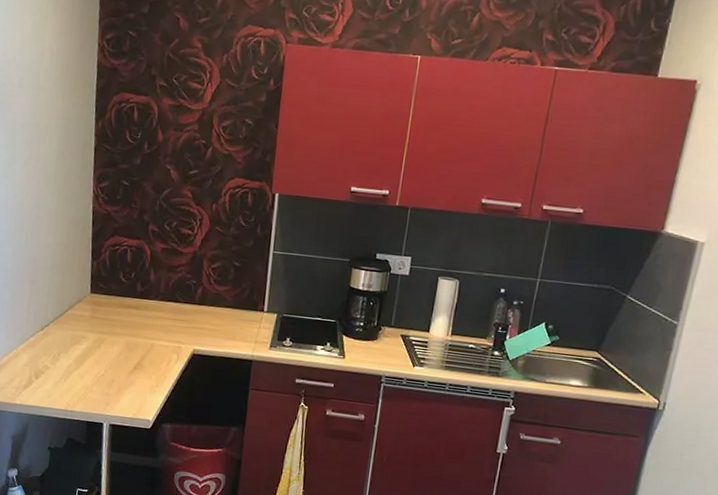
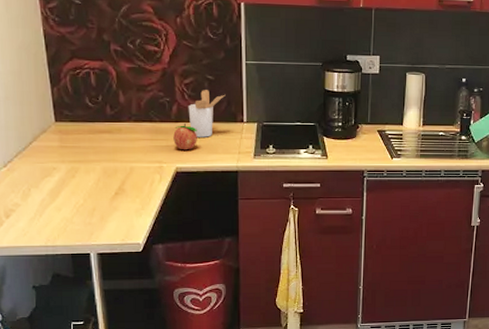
fruit: none [194,307,218,334] -> present [173,124,197,150]
utensil holder: none [211,275,250,323] -> present [188,90,226,137]

